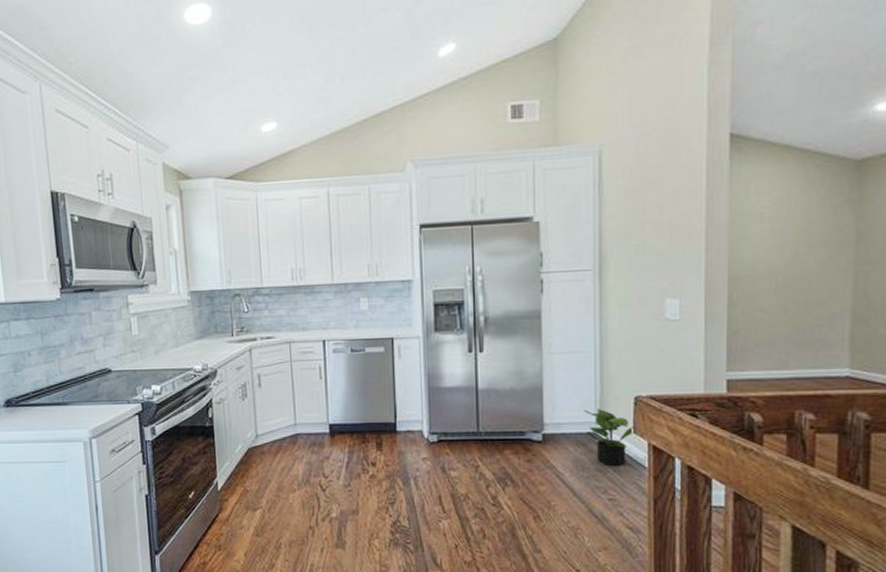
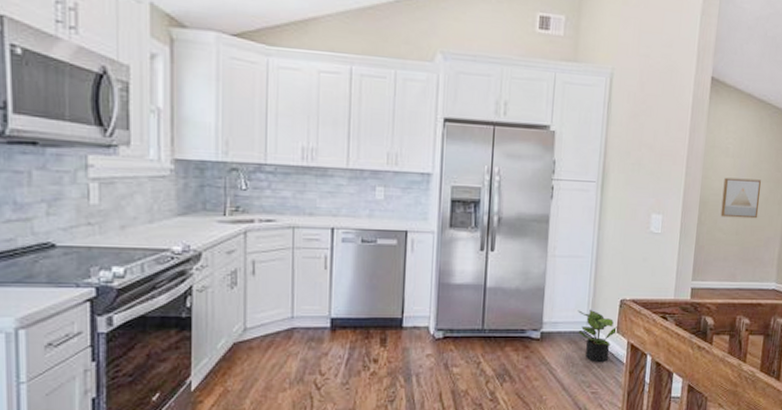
wall art: none [759,245,816,295] -> present [720,177,762,219]

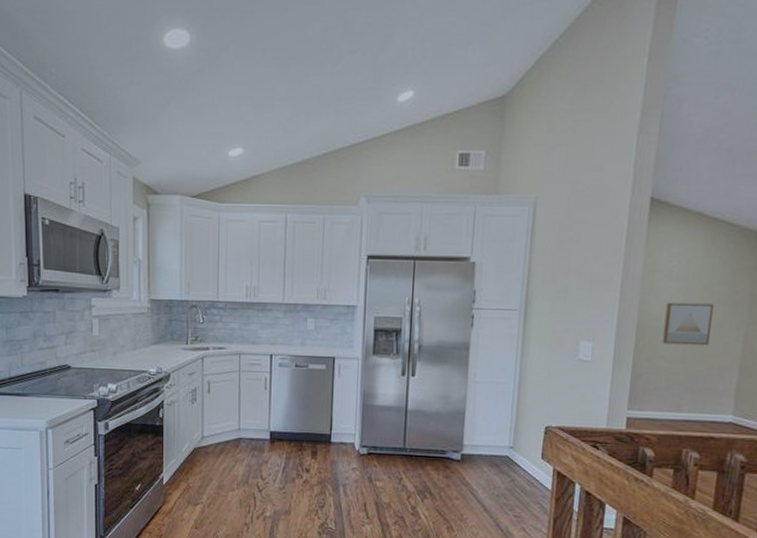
potted plant: present [577,309,617,363] -> none [499,434,542,488]

